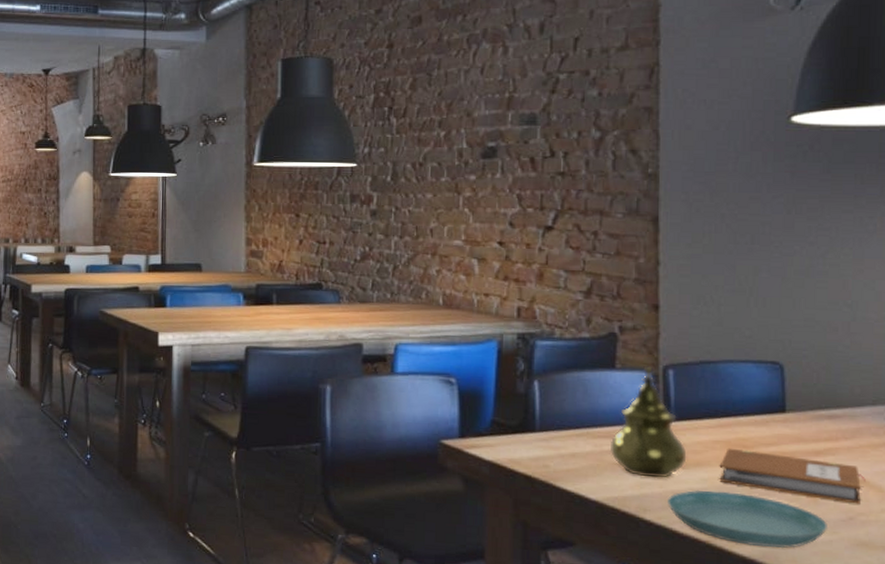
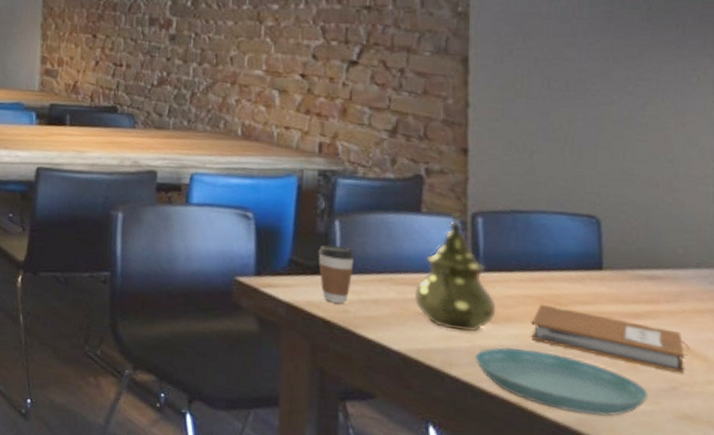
coffee cup: none [518,404,553,459] -> present [318,244,355,304]

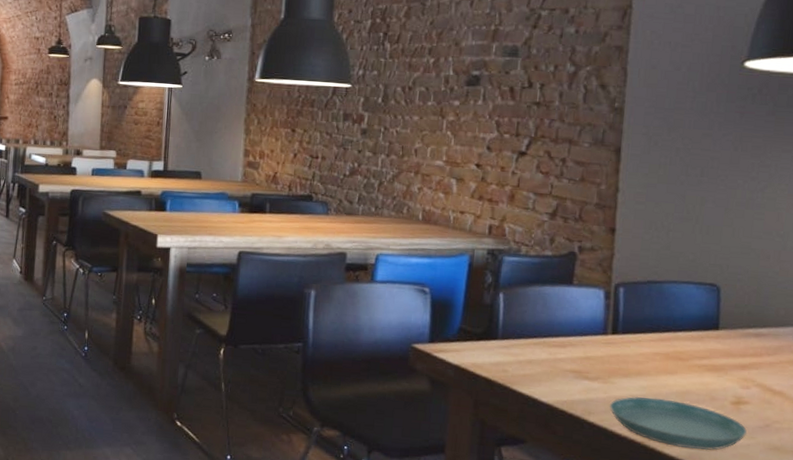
coffee cup: present [318,244,355,304] -> none [484,314,515,364]
teapot: present [413,212,496,332] -> none [562,283,630,385]
notebook: present [531,304,689,374] -> none [657,359,783,413]

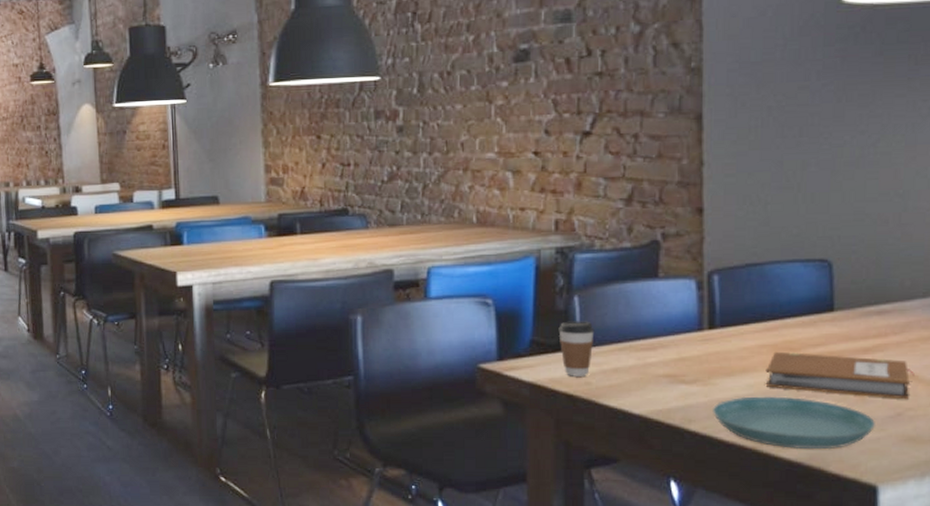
coffee cup: none [484,314,515,364] -> present [558,321,595,376]
notebook: none [657,359,783,413] -> present [765,351,914,400]

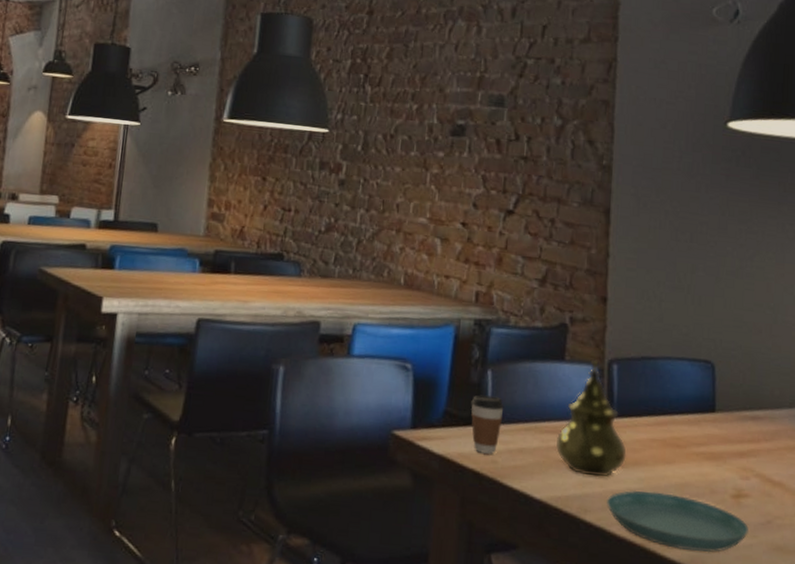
teapot: none [653,273,733,387] -> present [555,359,627,477]
notebook: present [765,351,914,400] -> none [655,447,782,508]

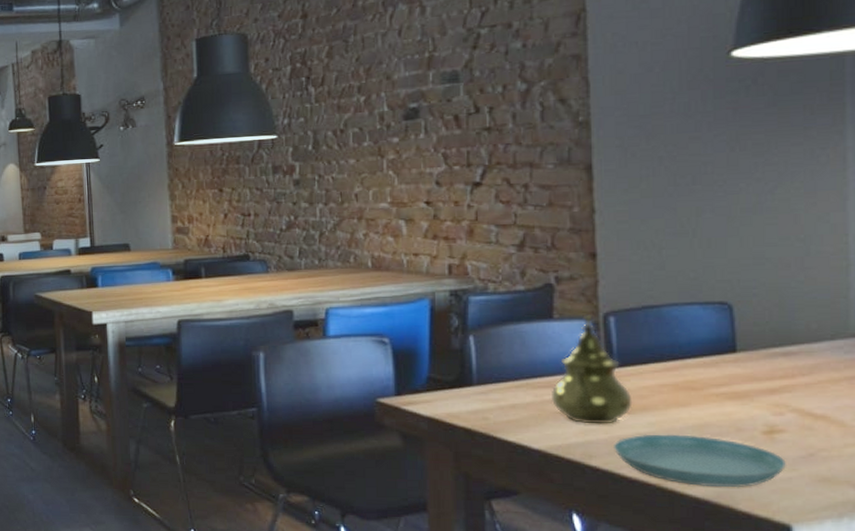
coffee cup: present [471,395,504,454] -> none [455,359,491,412]

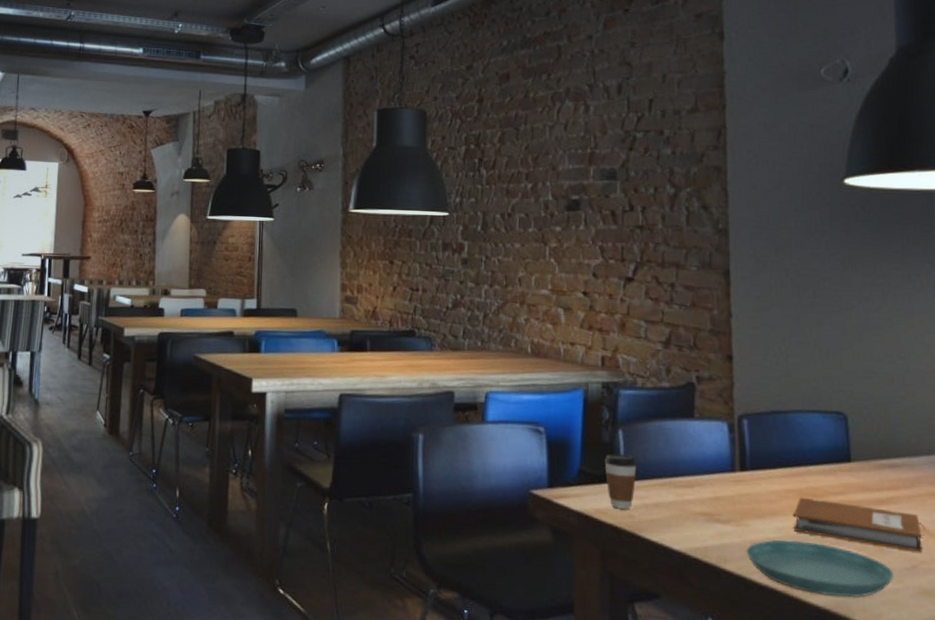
coffee cup: none [455,359,491,412] -> present [604,453,637,509]
teapot: present [551,314,633,424] -> none [691,416,763,528]
notebook: none [667,391,826,440] -> present [793,497,925,553]

